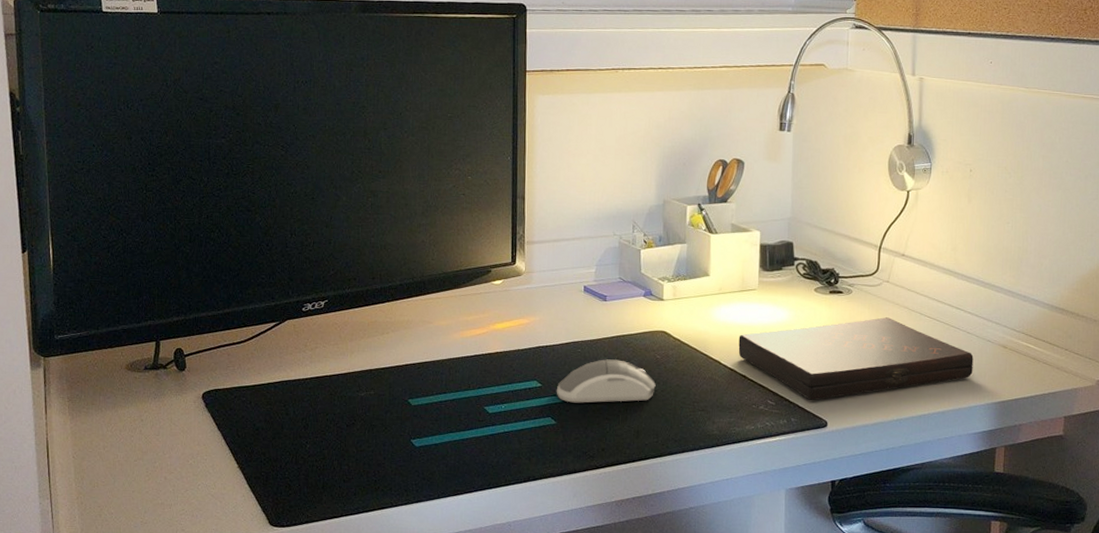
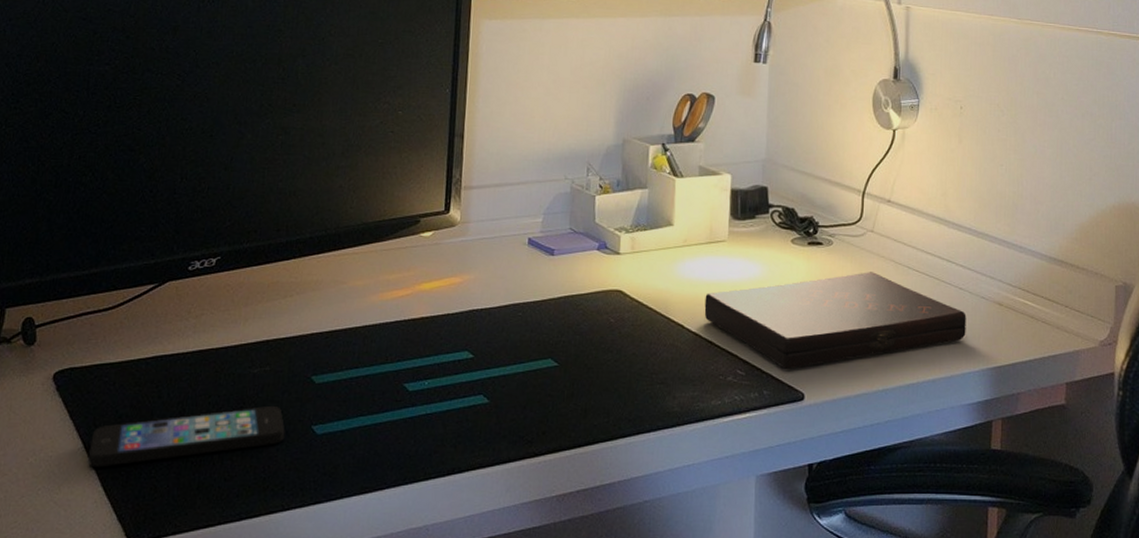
smartphone: none [234,422,390,469] -> present [88,405,285,468]
computer mouse: present [556,359,656,403] -> none [490,324,608,377]

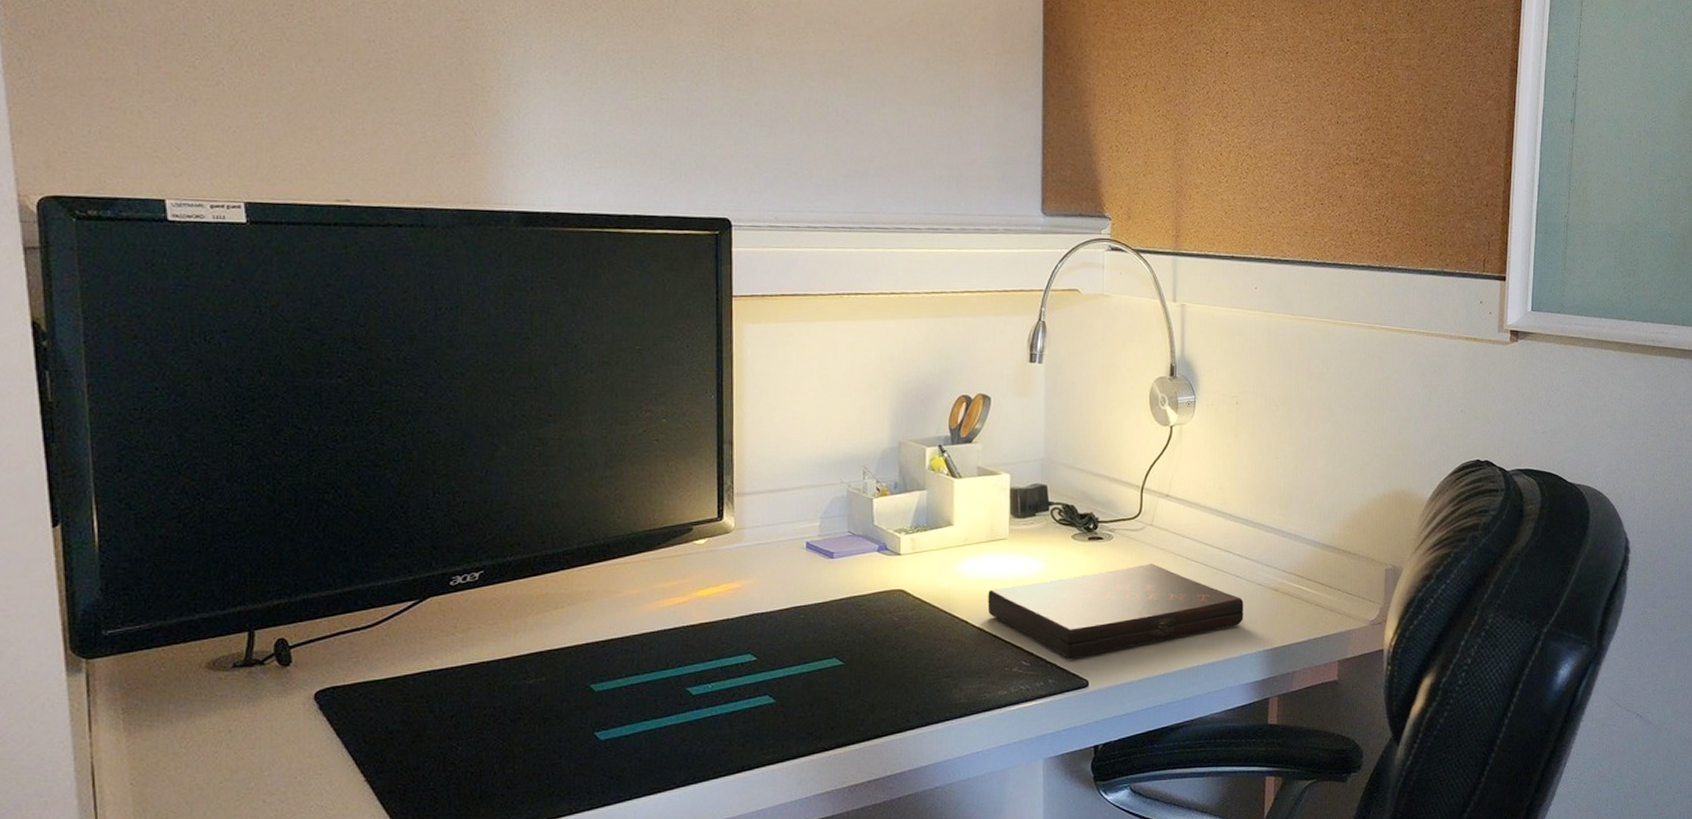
smartphone: present [88,405,285,468] -> none [360,714,567,783]

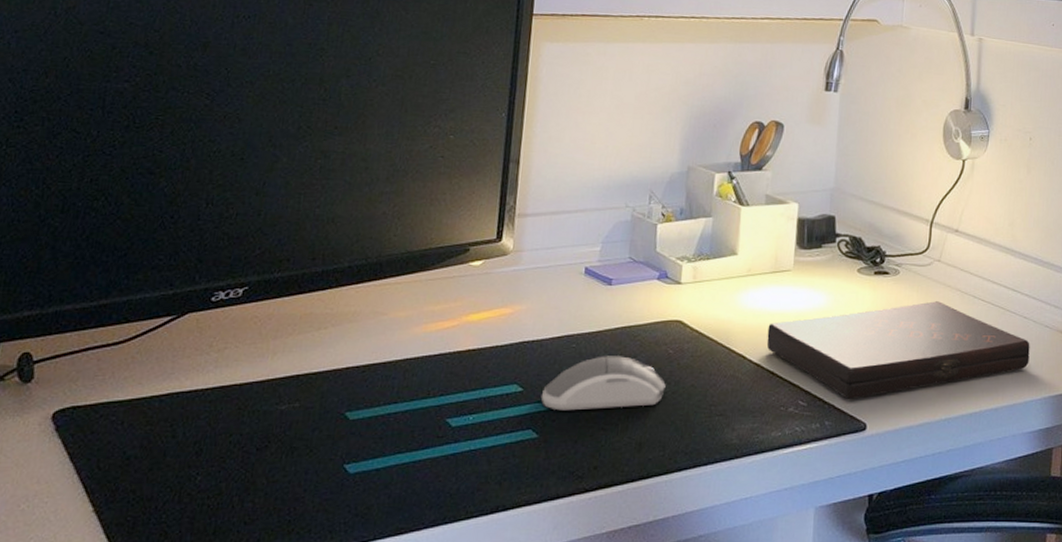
computer mouse: none [774,625,893,677] -> present [540,356,666,411]

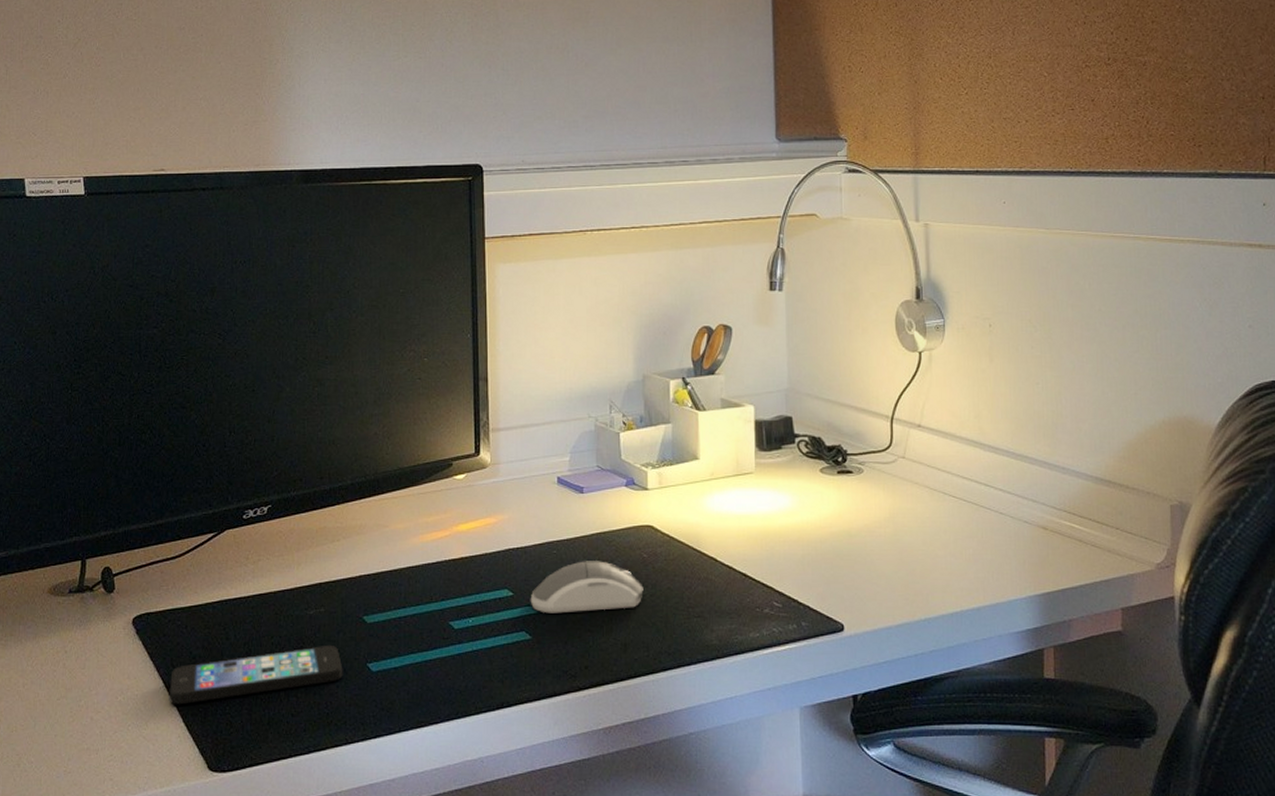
smartphone: none [89,443,315,513] -> present [169,644,343,705]
book: present [766,301,1030,399] -> none [736,499,1010,600]

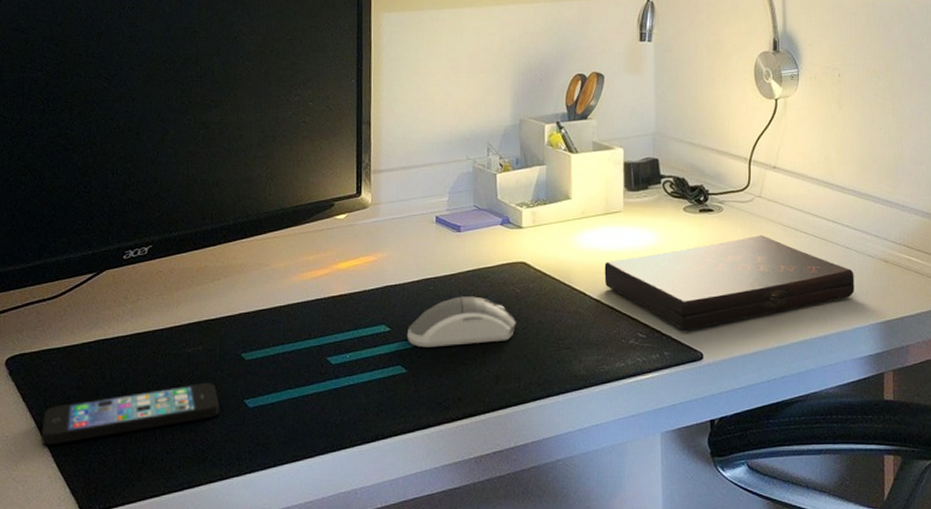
book: none [736,499,1010,600] -> present [604,235,855,331]

